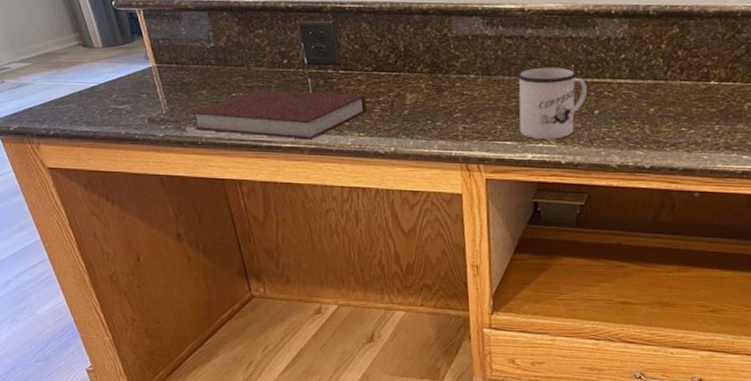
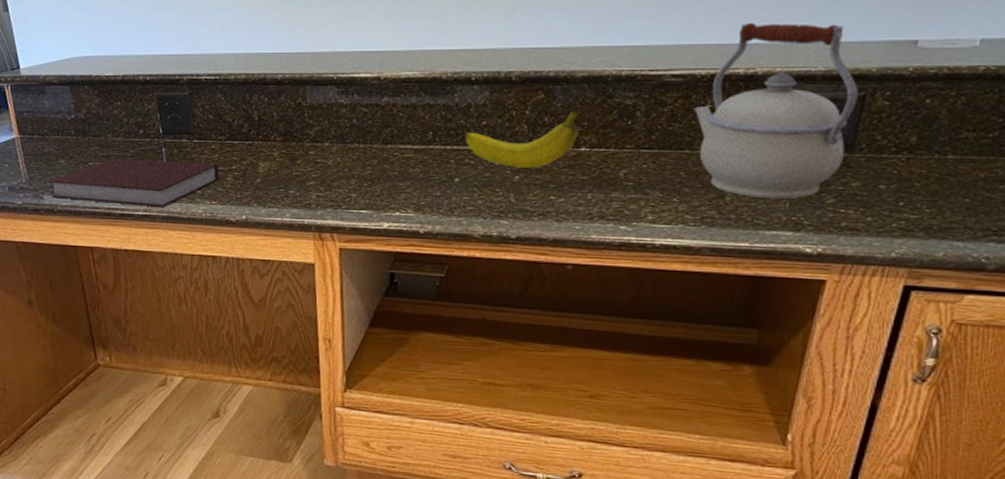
mug: present [516,66,588,139] -> none [372,133,447,208]
fruit: none [604,40,714,101] -> present [465,105,583,168]

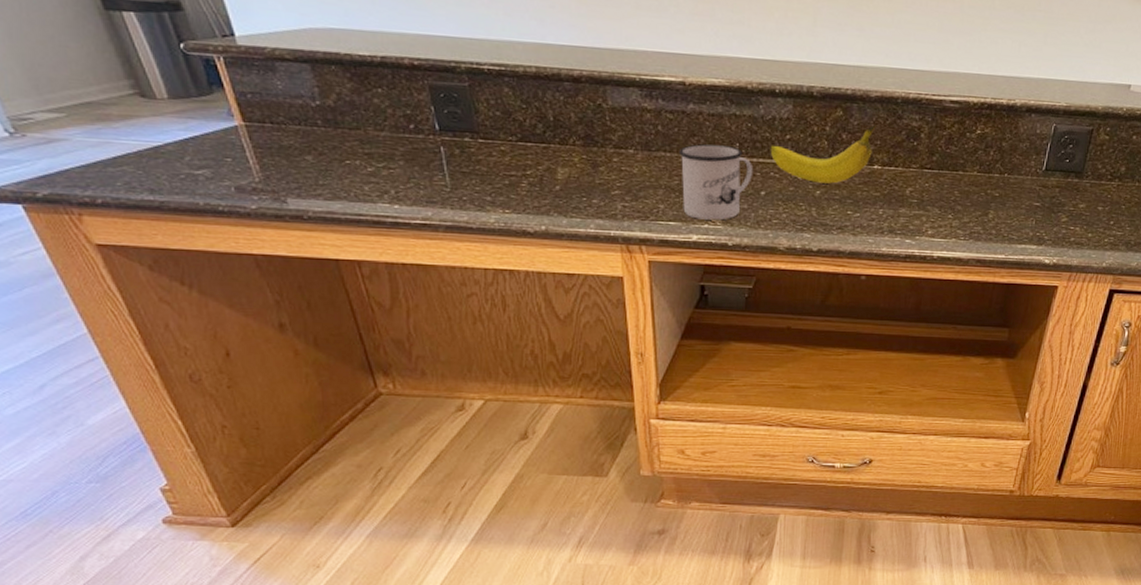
notebook: present [50,158,219,208] -> none [294,156,512,217]
mug: none [372,133,447,208] -> present [678,143,753,220]
kettle: present [694,22,858,200] -> none [967,56,1088,218]

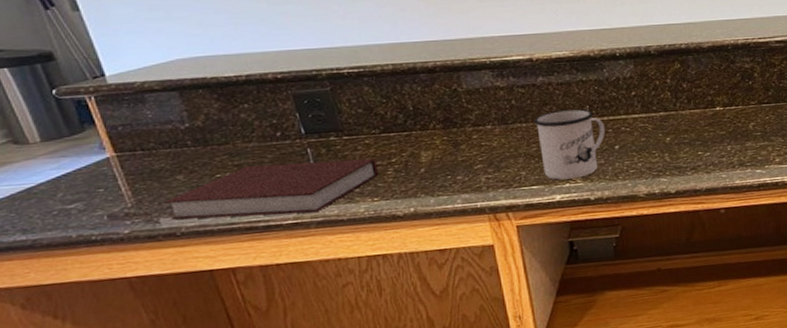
notebook: none [294,156,512,217] -> present [166,159,378,220]
fruit: present [770,124,876,184] -> none [618,71,713,131]

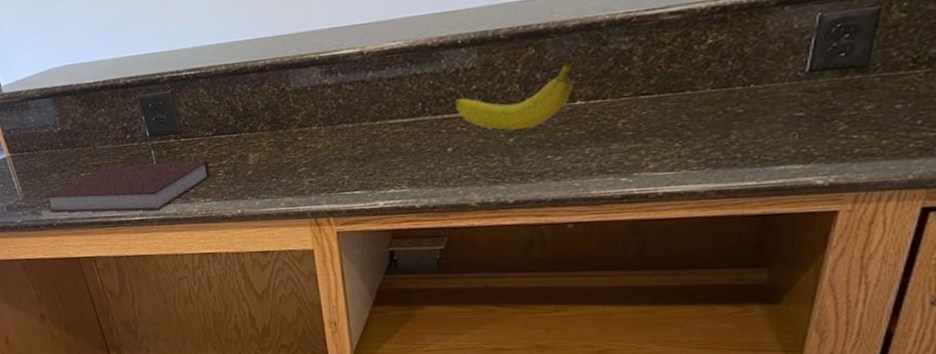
mug: present [533,108,606,180] -> none [360,106,438,185]
fruit: none [618,71,713,131] -> present [455,56,576,130]

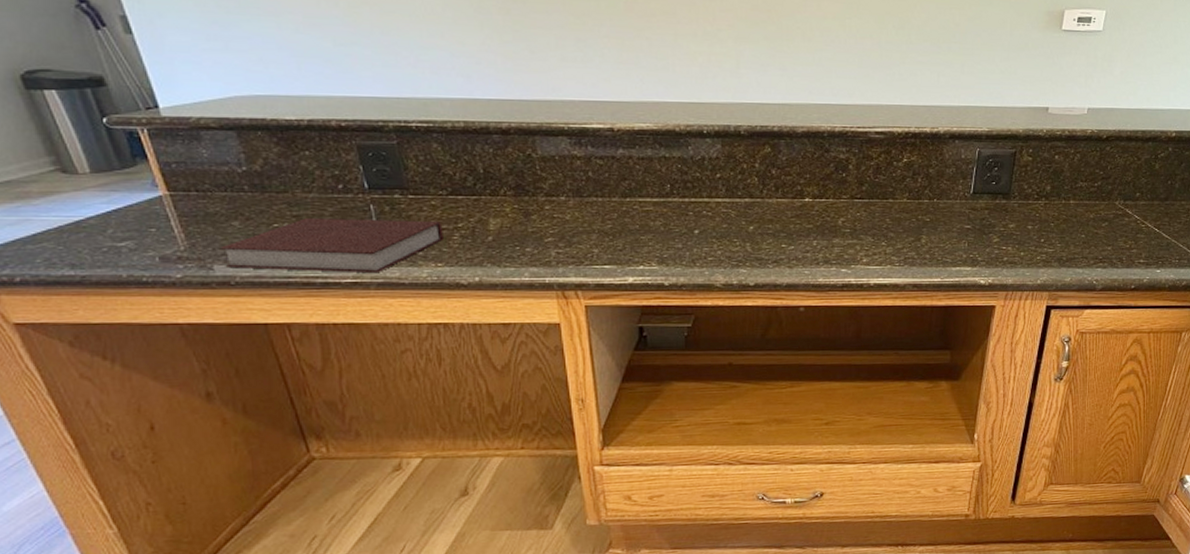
fruit: present [455,56,576,130] -> none [701,159,804,219]

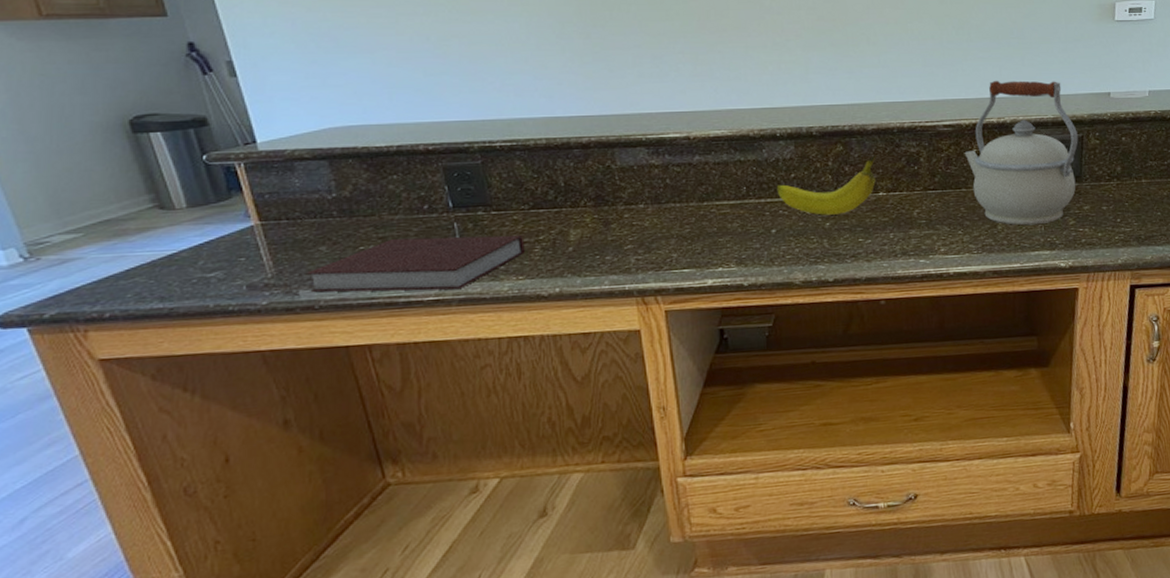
fruit: none [701,159,804,219] -> present [776,155,876,215]
kettle: none [894,87,1011,241] -> present [964,80,1078,225]

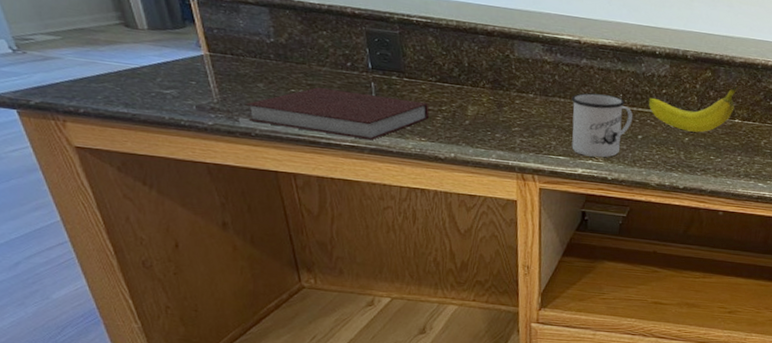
mug: none [687,189,763,264] -> present [571,93,633,158]

